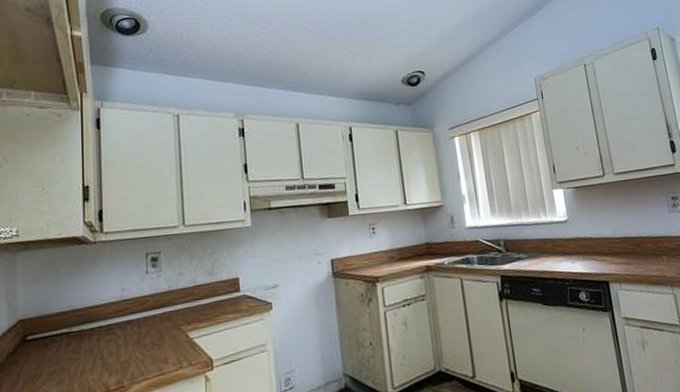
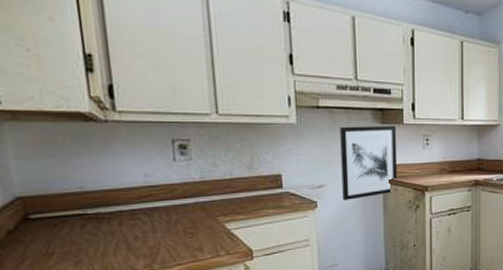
wall art: none [290,217,347,299] -> present [339,125,398,200]

